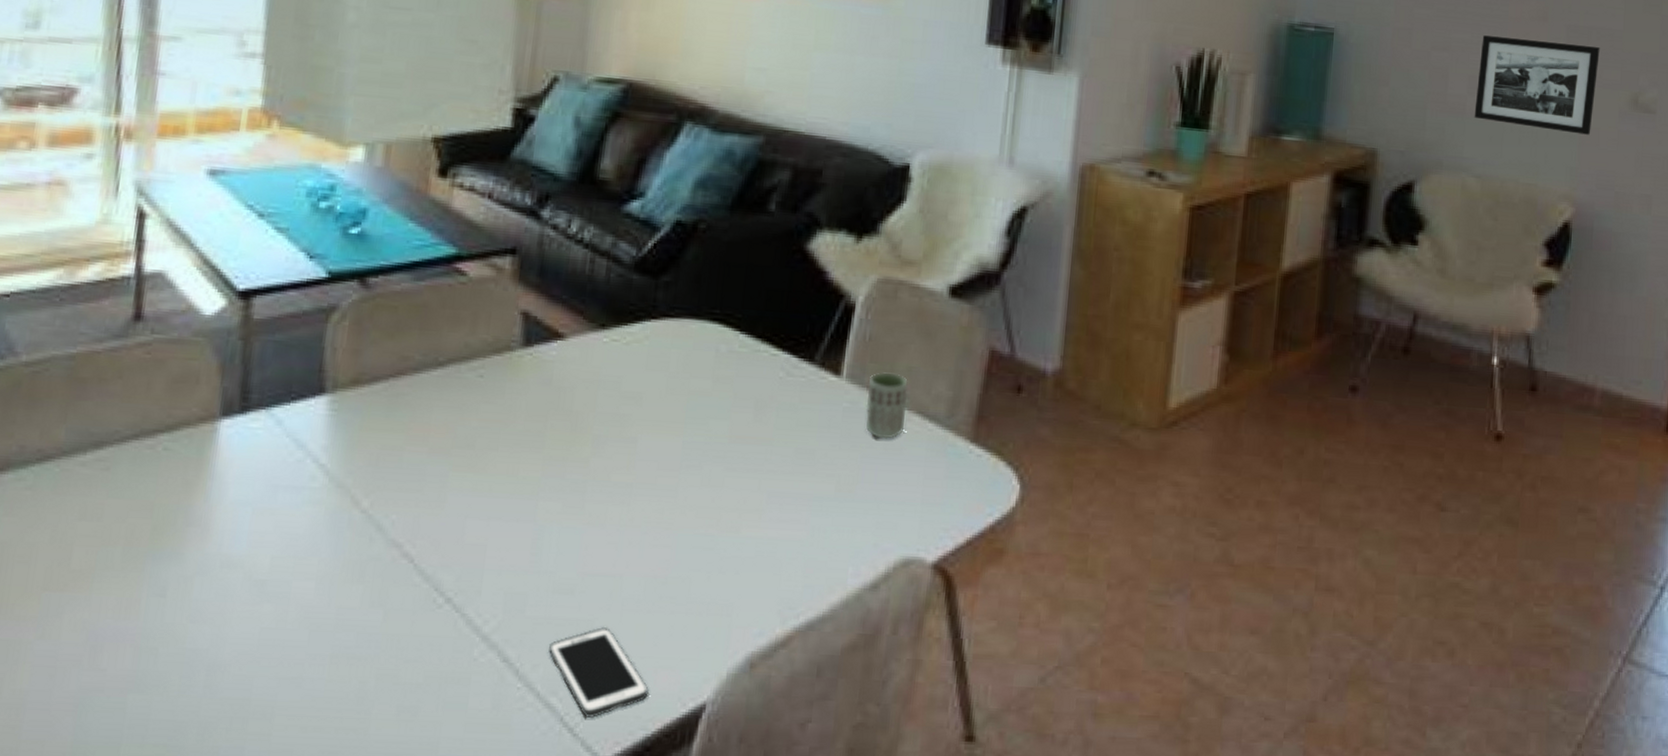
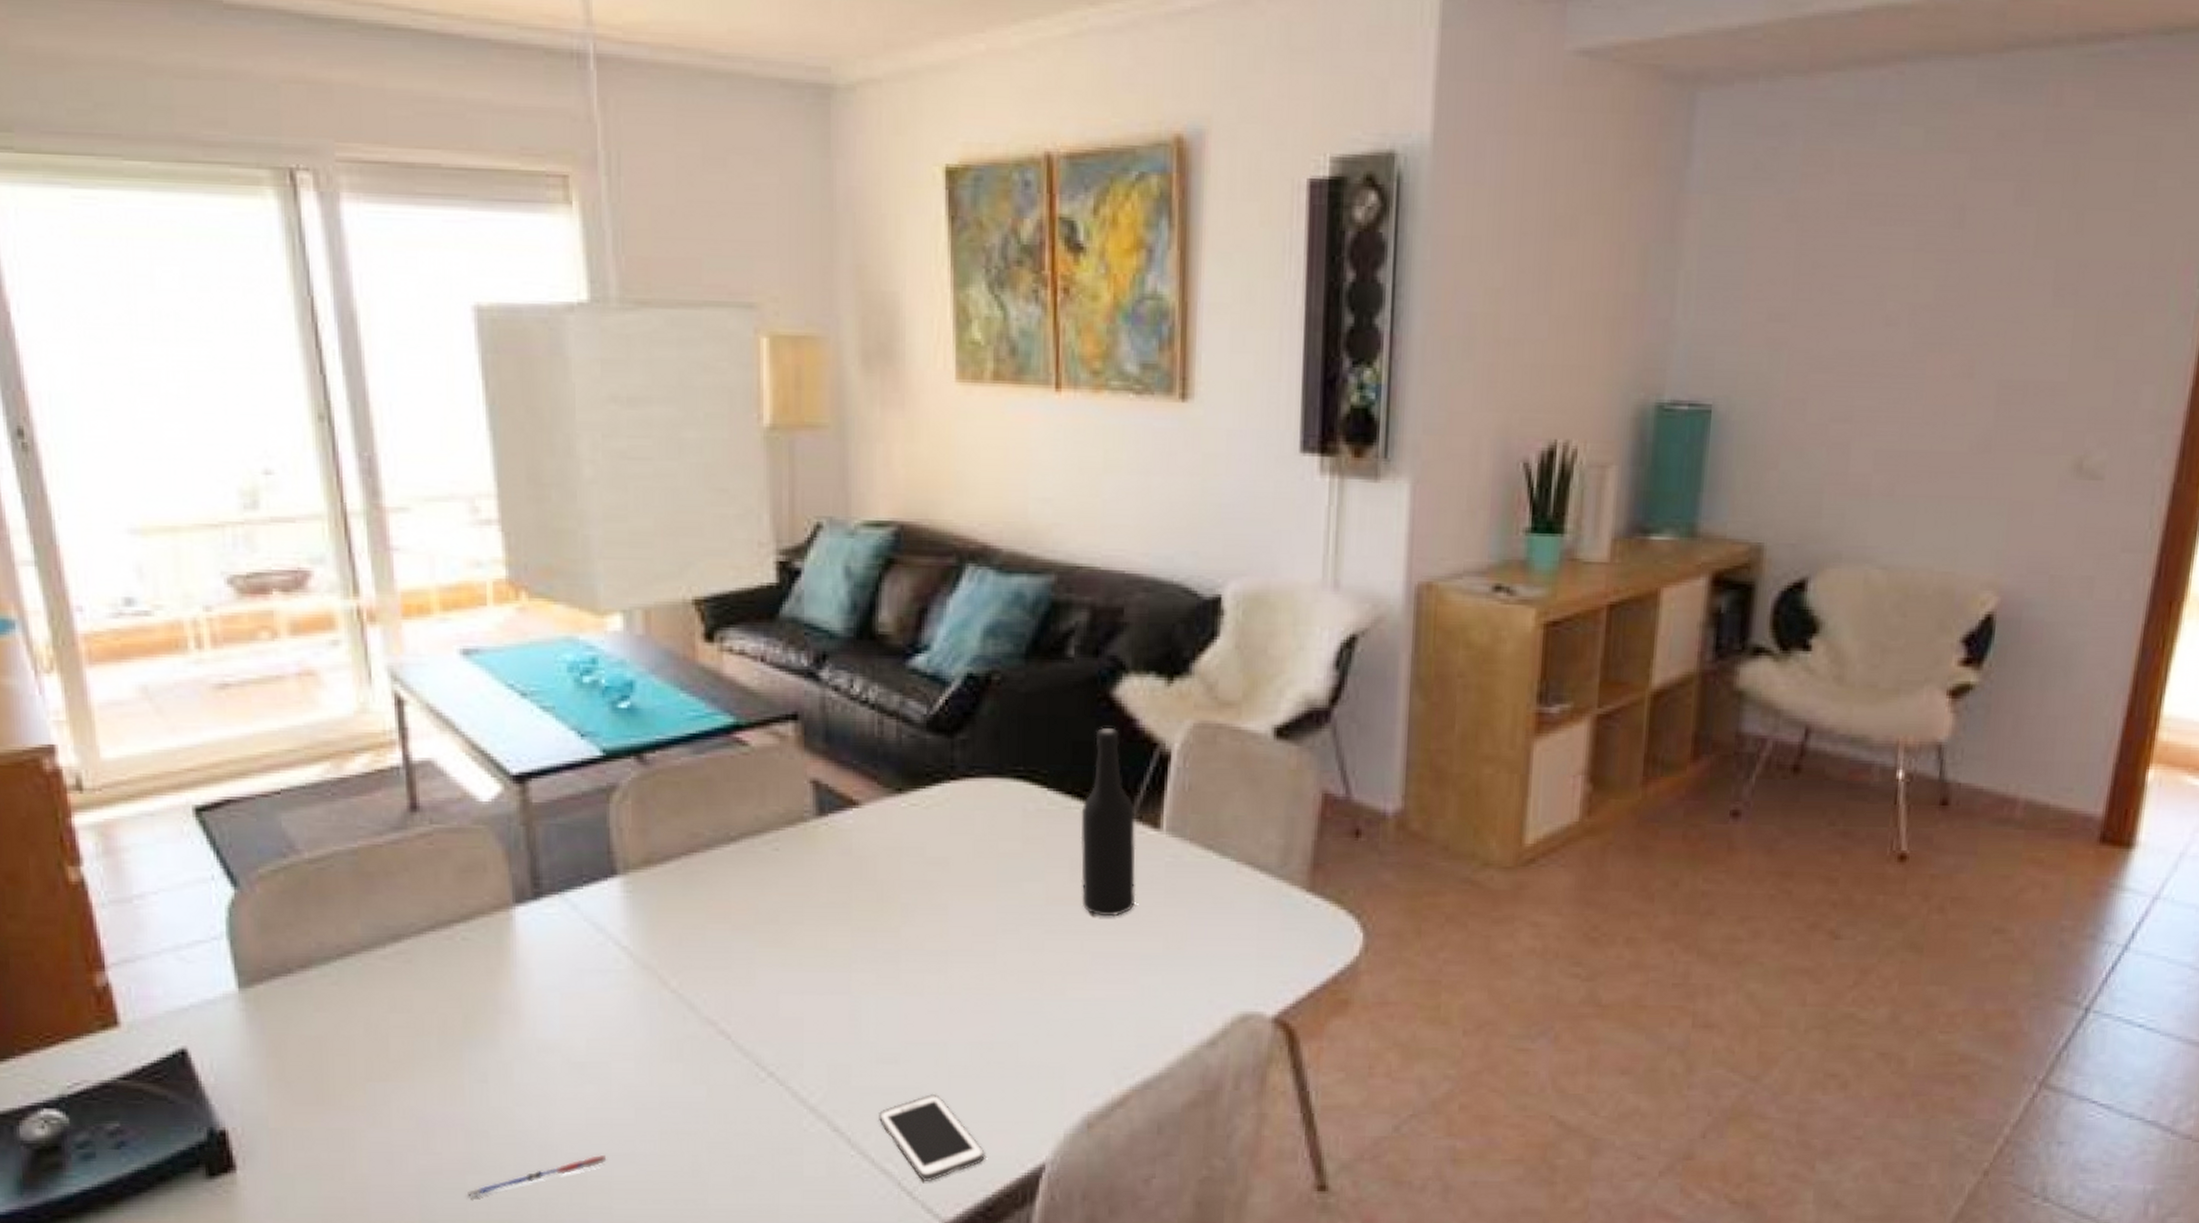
pen: none [124,677,274,719] -> present [466,1154,607,1198]
bottle: none [763,277,818,458] -> present [1080,727,1136,917]
cup: present [866,372,908,439] -> none [1190,823,1235,893]
picture frame: present [1474,35,1600,135] -> none [1880,400,2038,511]

